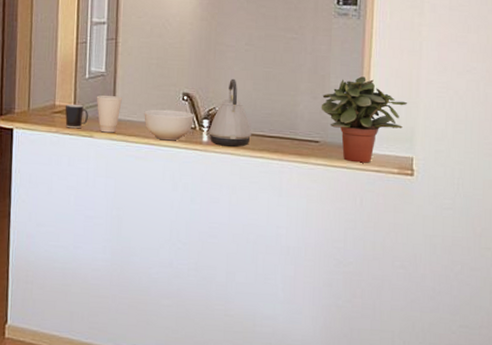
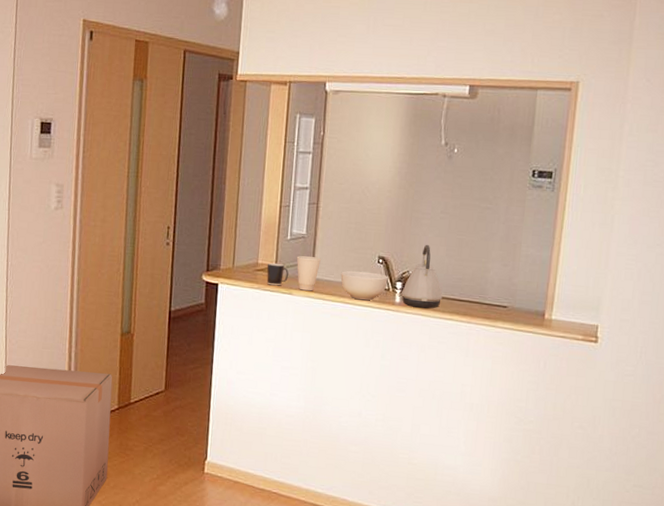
potted plant: present [321,76,407,163] -> none [510,246,595,329]

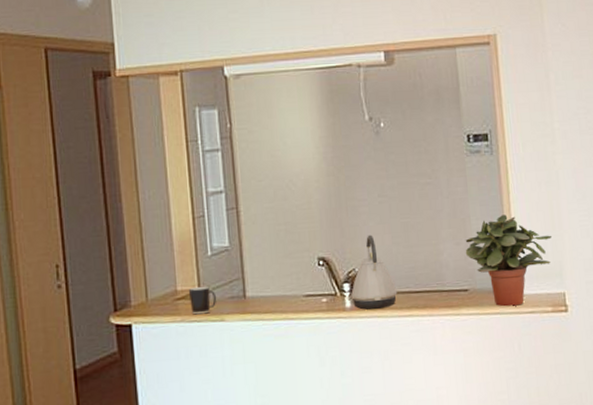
cup: present [296,256,321,291] -> none [222,271,252,314]
bowl: present [341,270,388,301] -> none [278,277,333,313]
potted plant: none [510,246,595,329] -> present [465,214,552,307]

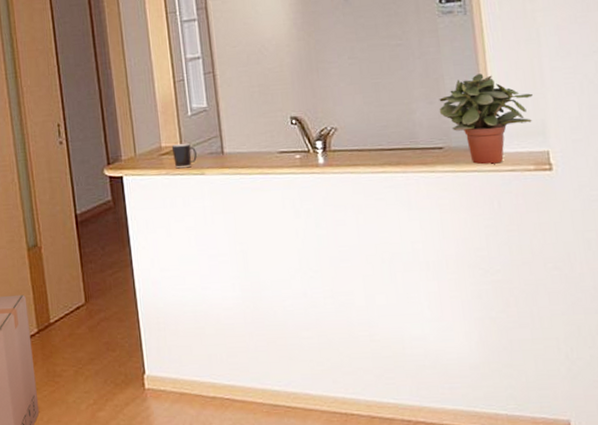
kettle: present [351,234,398,311] -> none [323,95,370,167]

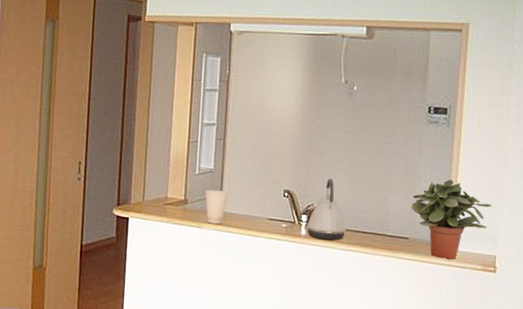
mug: present [171,143,197,169] -> none [176,196,197,220]
cup: none [202,129,229,168] -> present [204,190,228,225]
kettle: none [323,95,370,167] -> present [307,178,347,242]

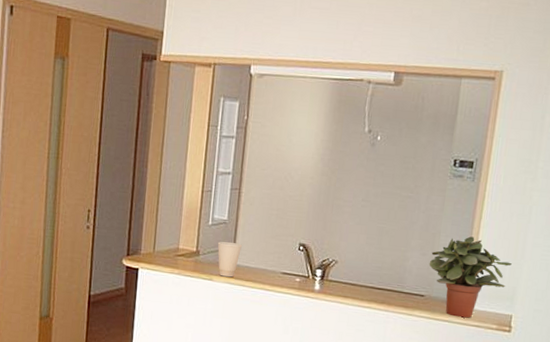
kettle: present [307,178,347,242] -> none [321,232,362,298]

